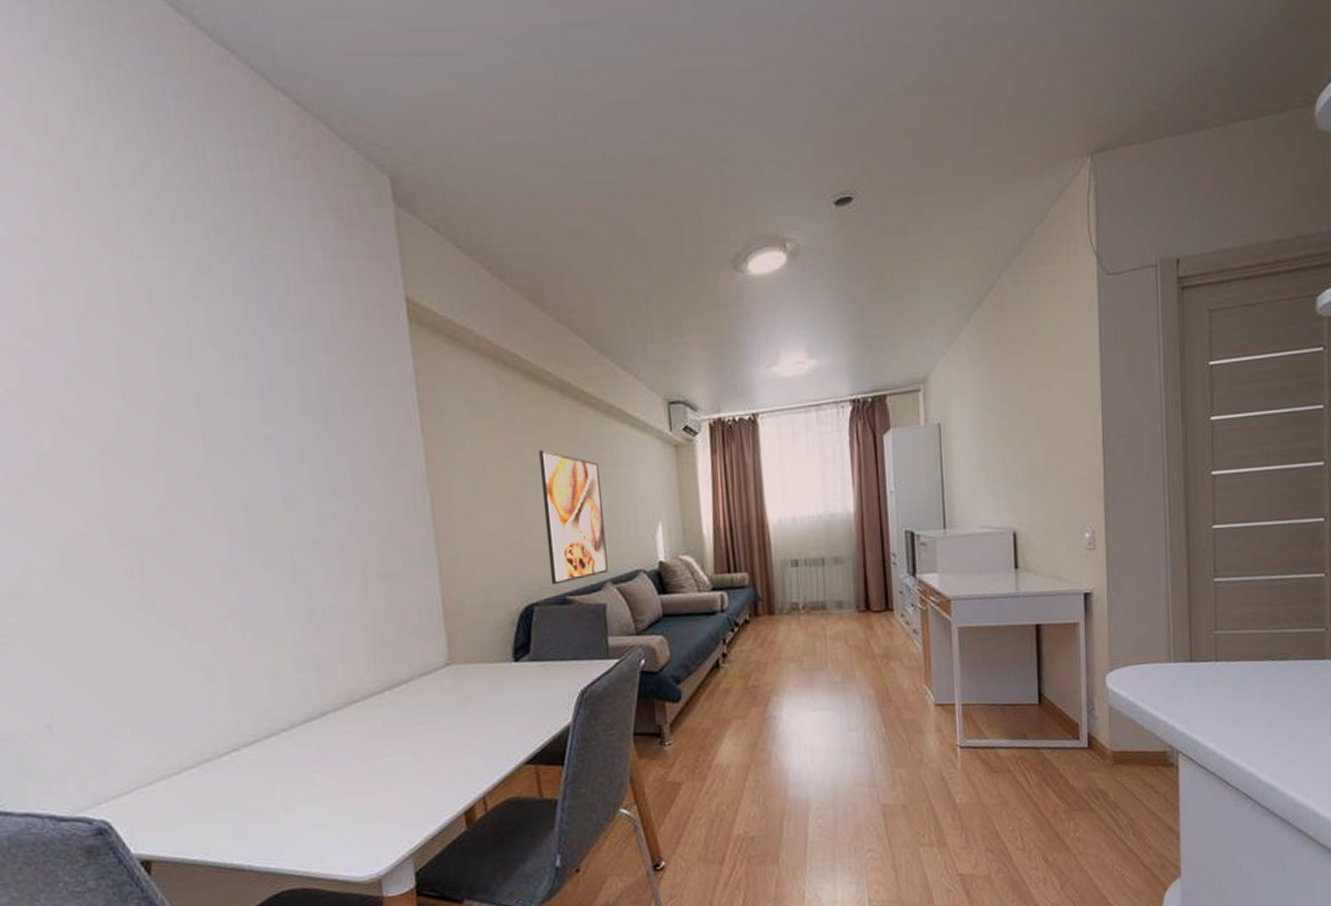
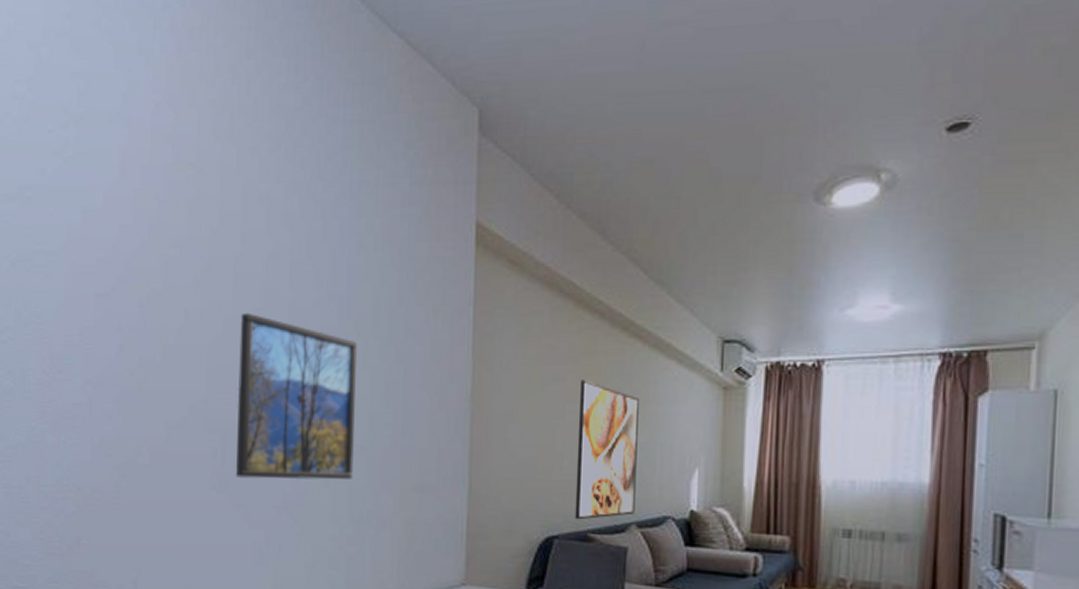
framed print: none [136,408,307,593] -> present [236,312,358,480]

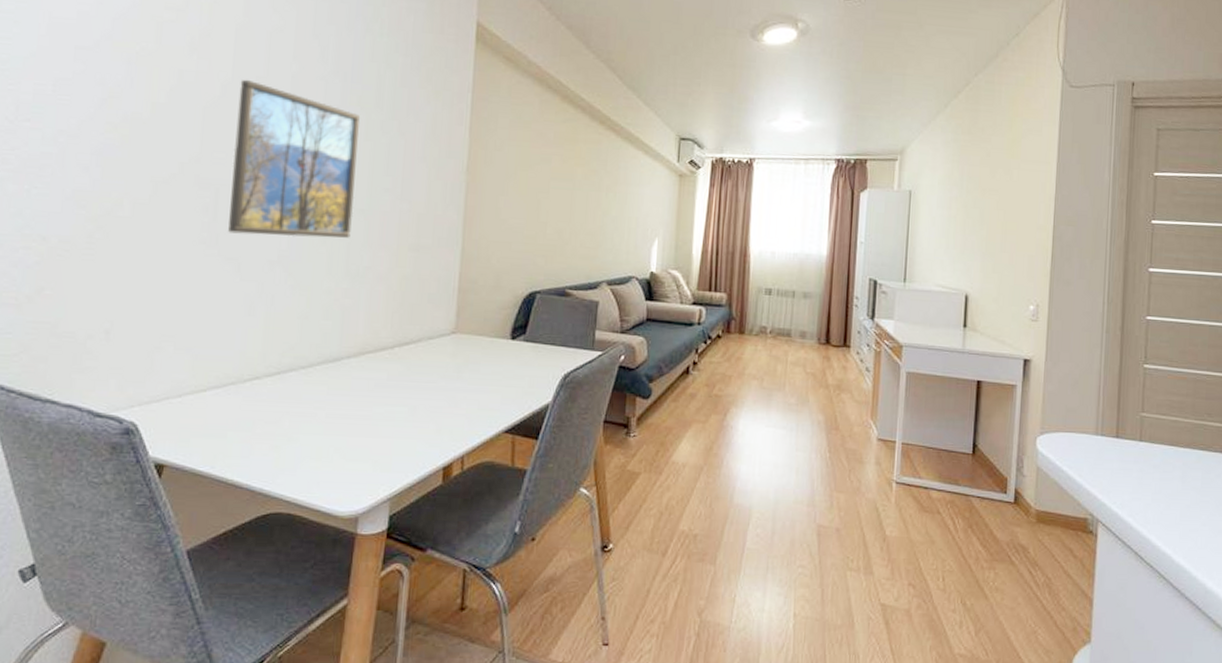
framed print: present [575,380,639,520] -> none [555,162,612,278]

